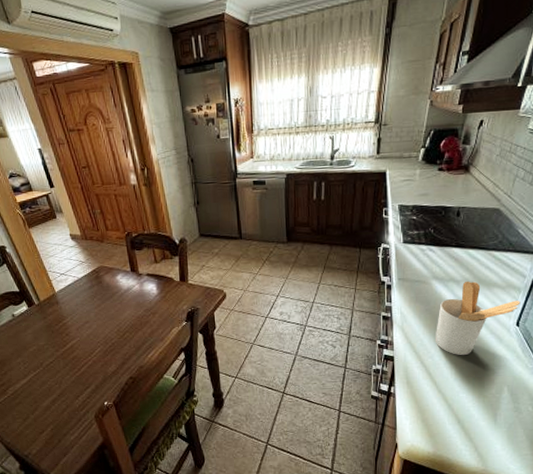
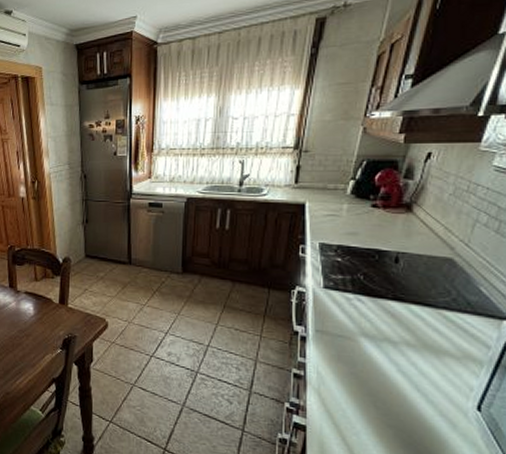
utensil holder: present [435,281,520,356] -> none [361,343,483,439]

